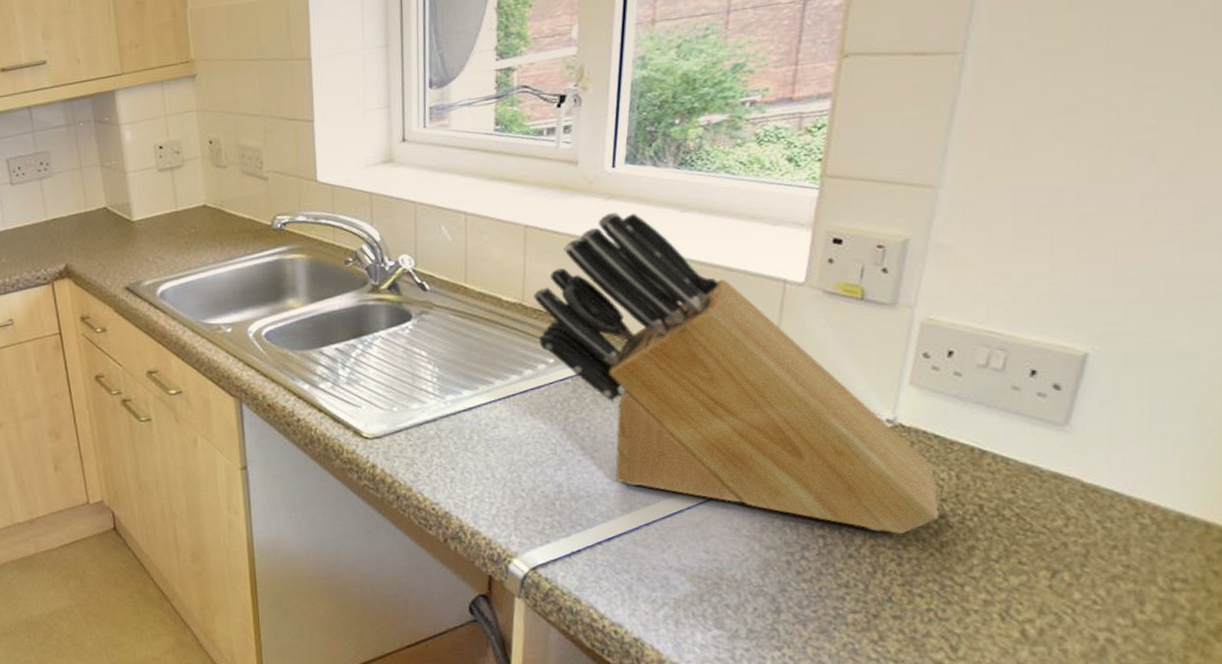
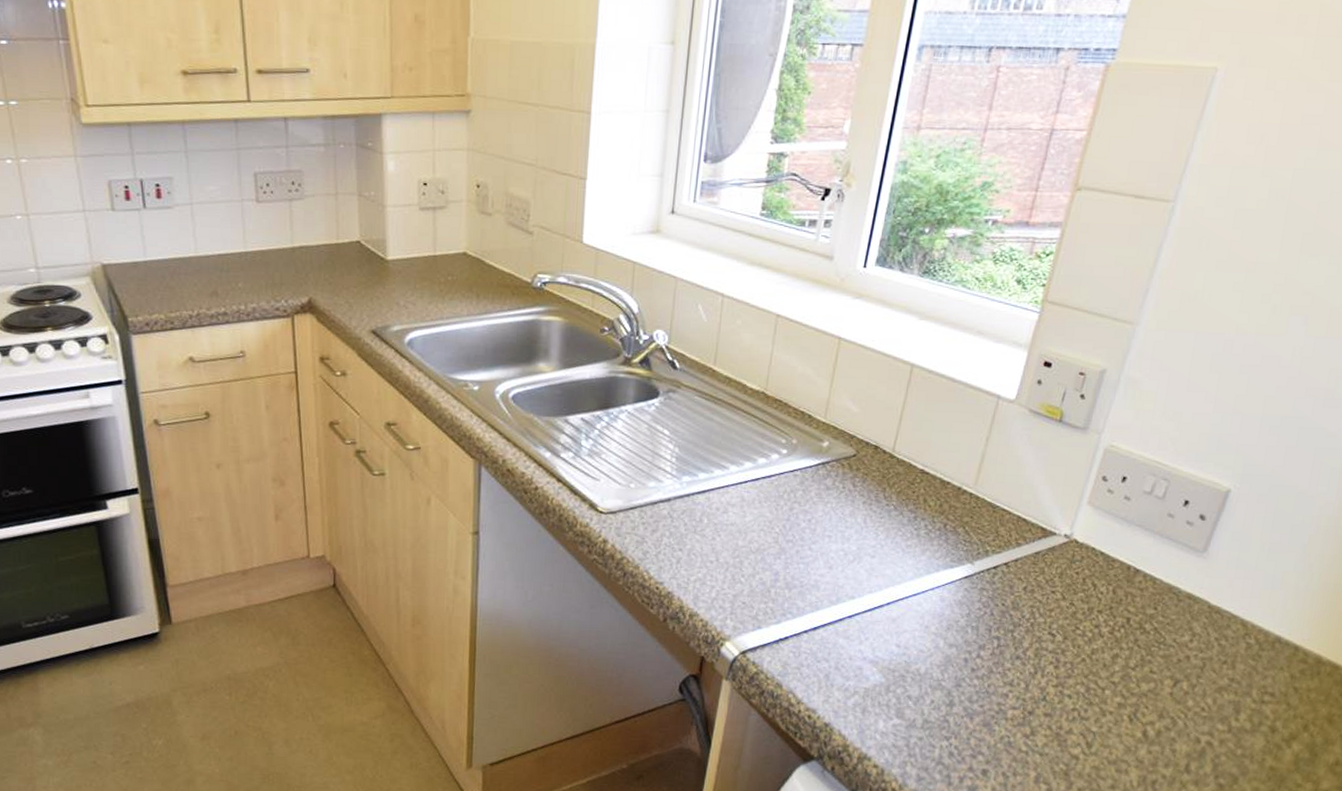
knife block: present [534,213,939,534] -> none [776,312,1097,640]

